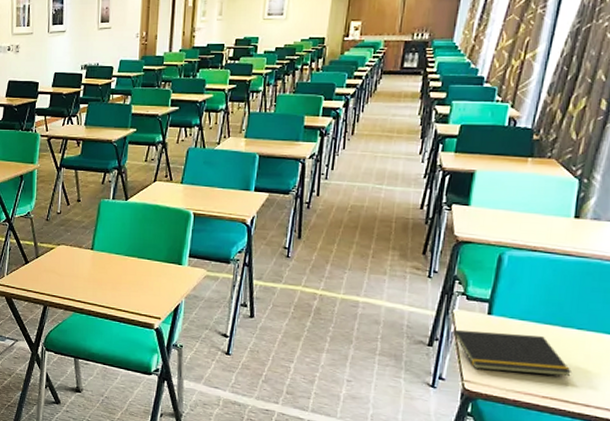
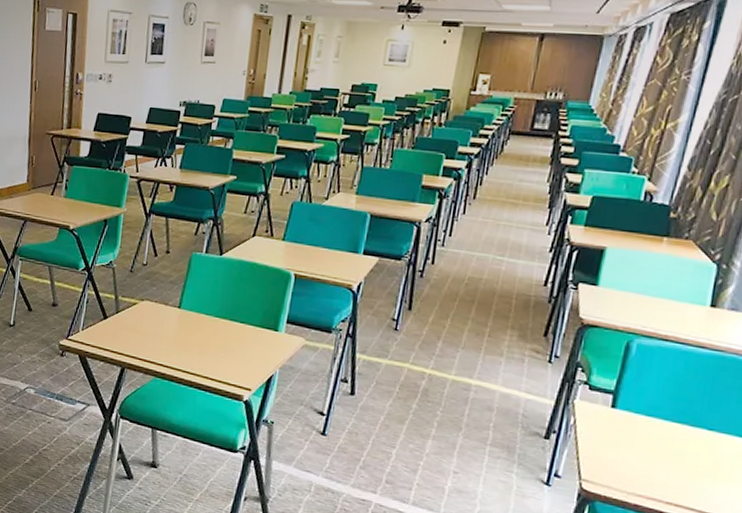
notepad: present [450,329,571,377] -> none [569,422,699,482]

